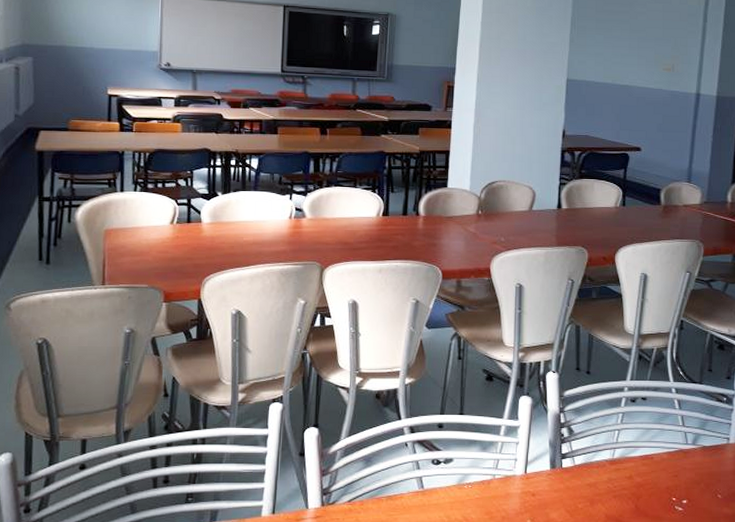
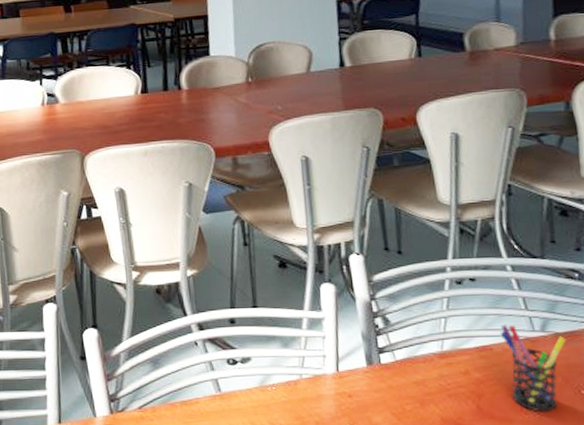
pen holder: none [660,438,711,512] -> present [500,324,566,412]

